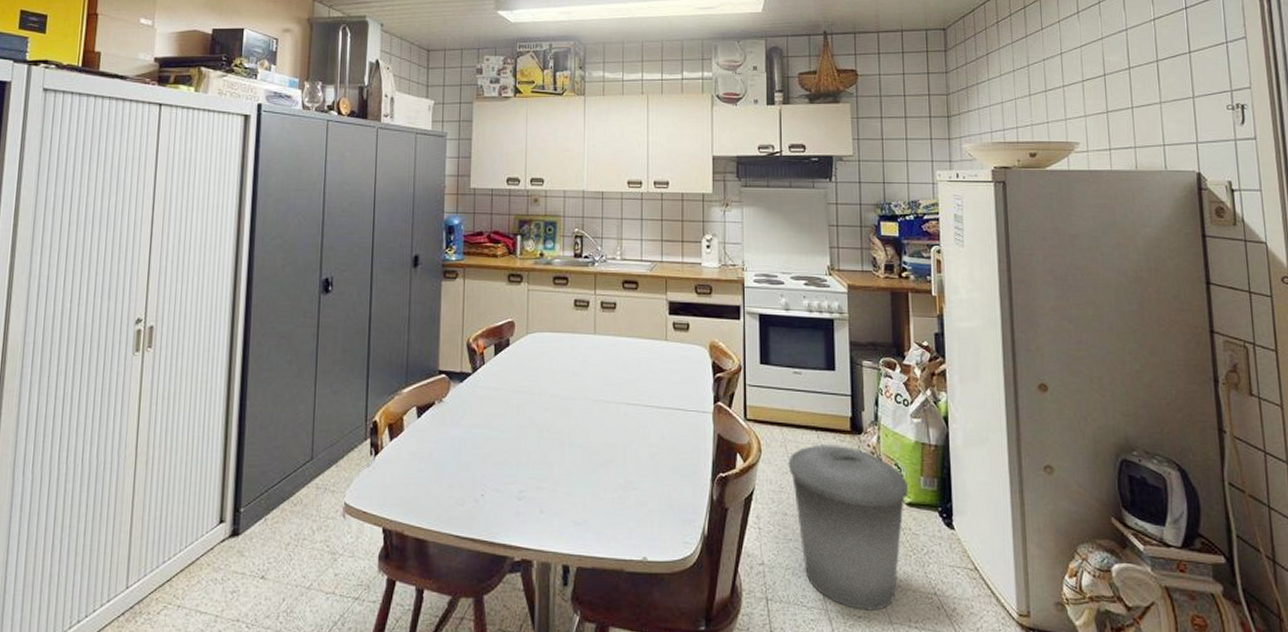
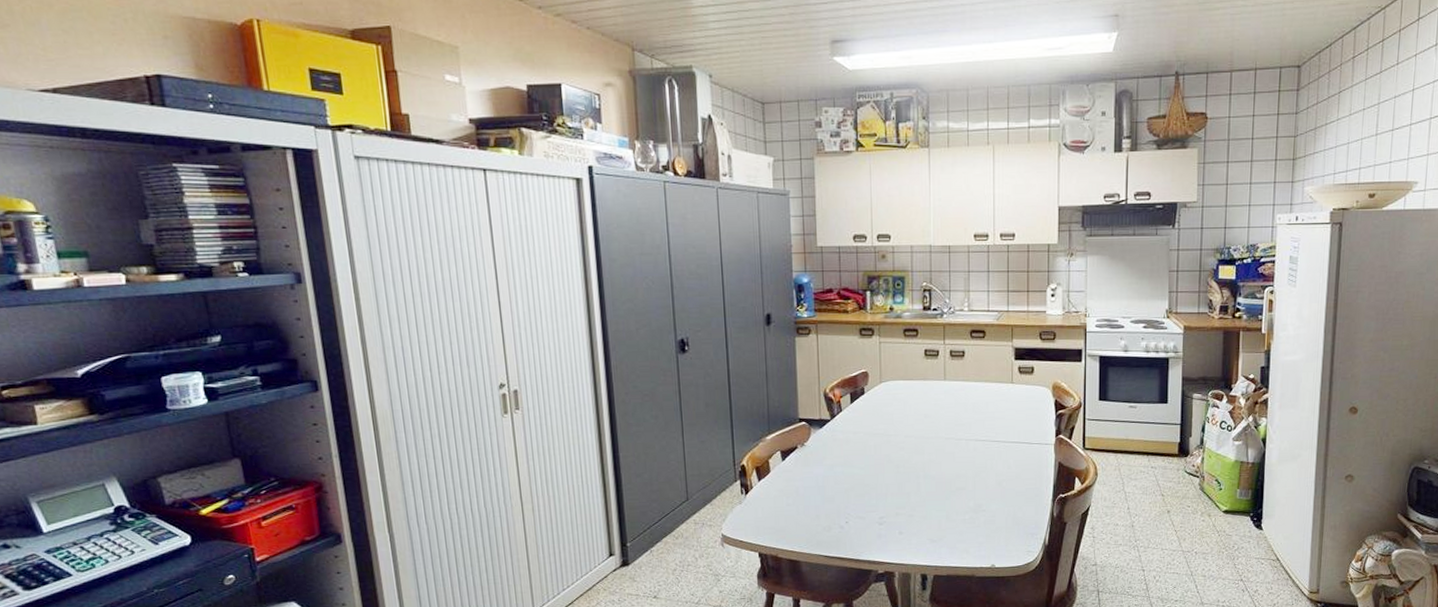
trash can: present [788,444,908,611] -> none [1121,466,1225,596]

